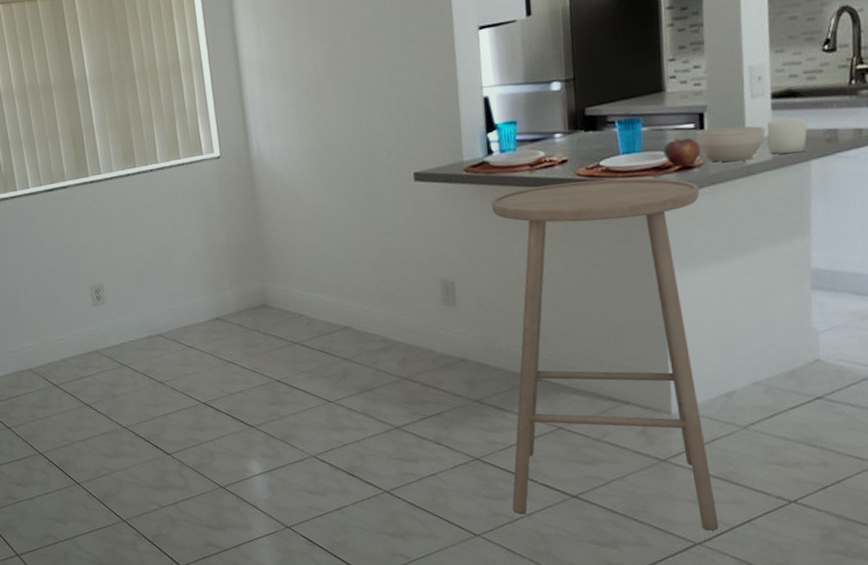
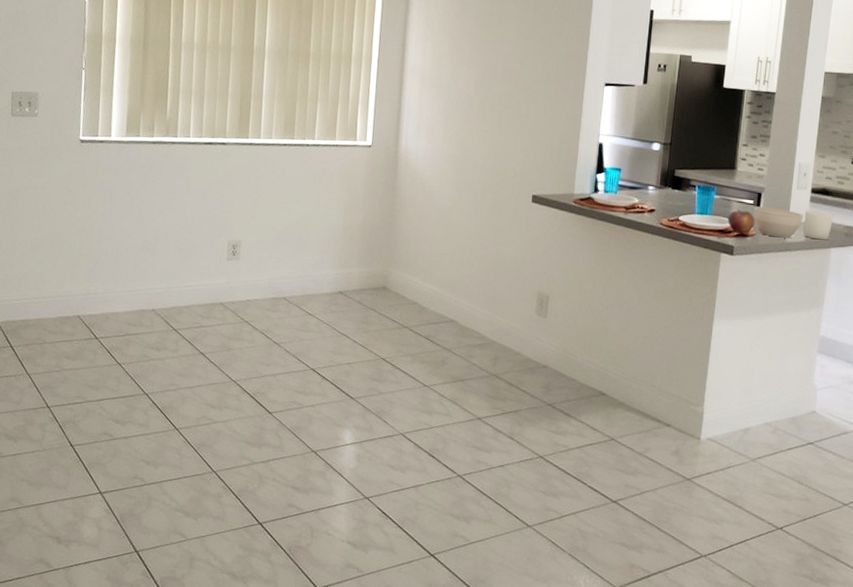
stool: present [491,178,719,531] -> none [562,227,750,546]

